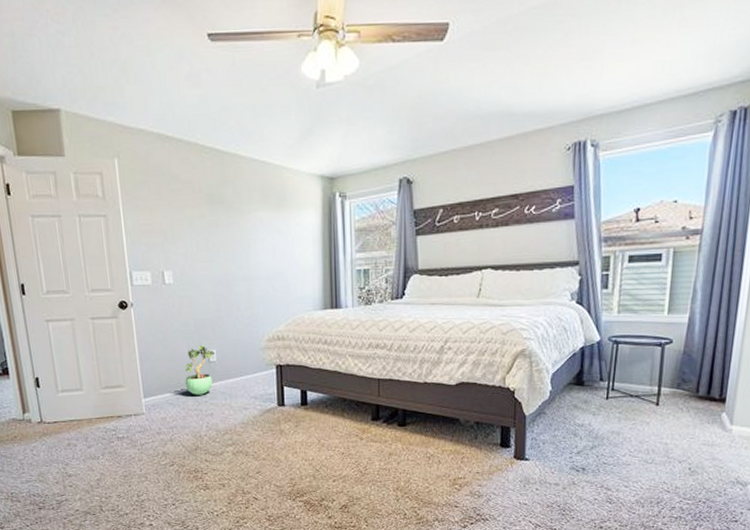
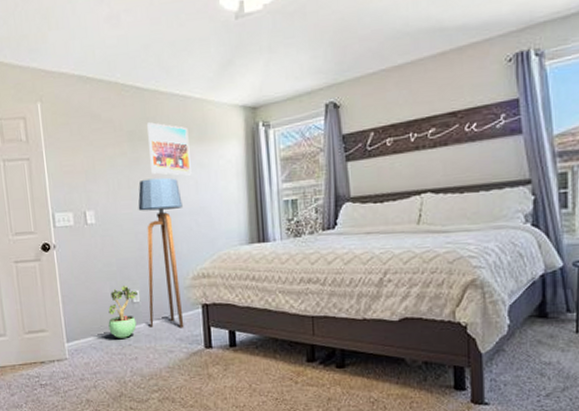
floor lamp: none [216,242,260,387] -> present [138,177,184,328]
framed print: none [227,186,269,241] -> present [147,122,191,176]

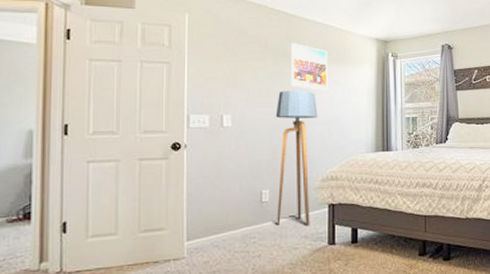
potted plant: present [108,286,138,338] -> none [234,186,267,236]

